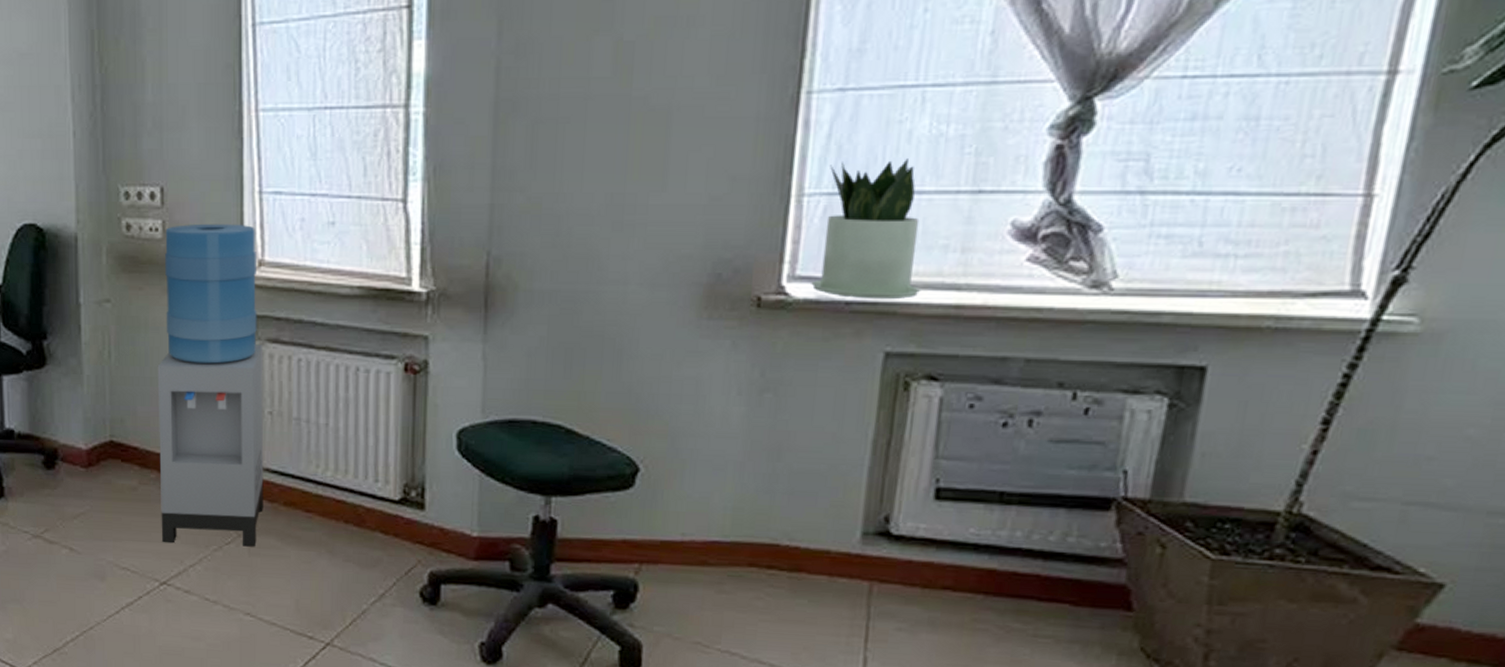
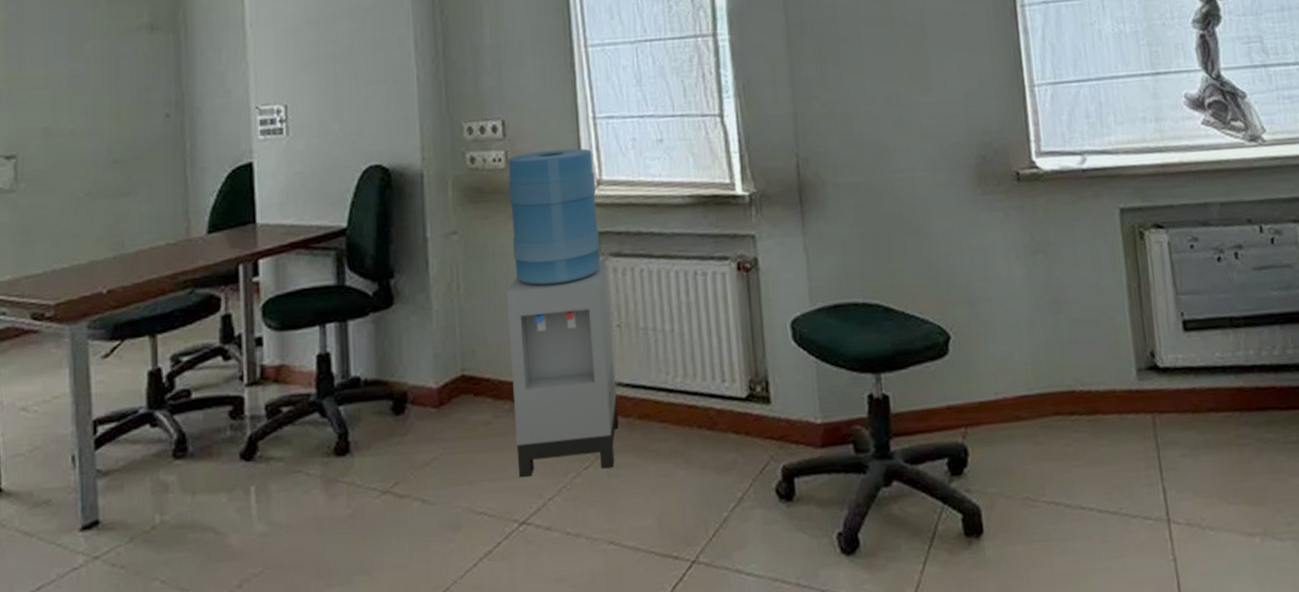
planter: present [811,159,922,300] -> none [1049,52,1135,166]

